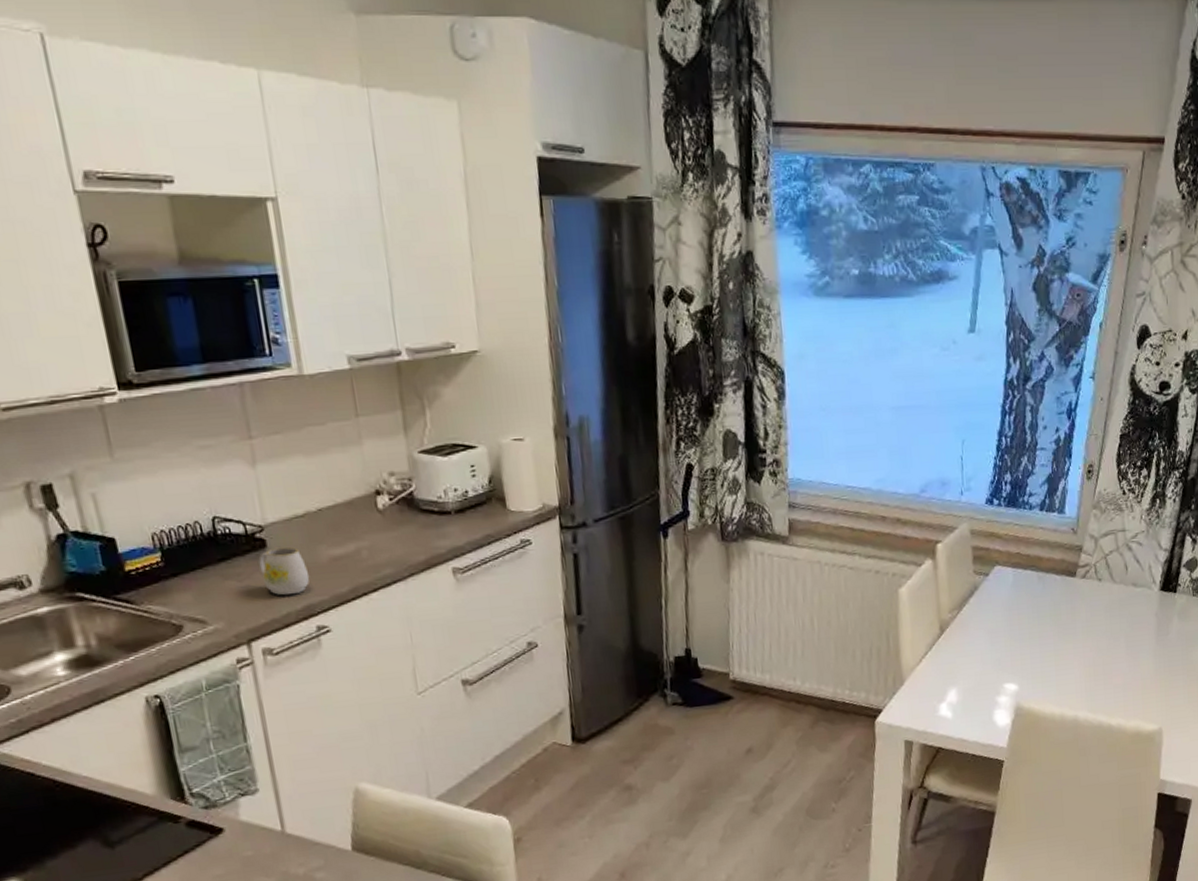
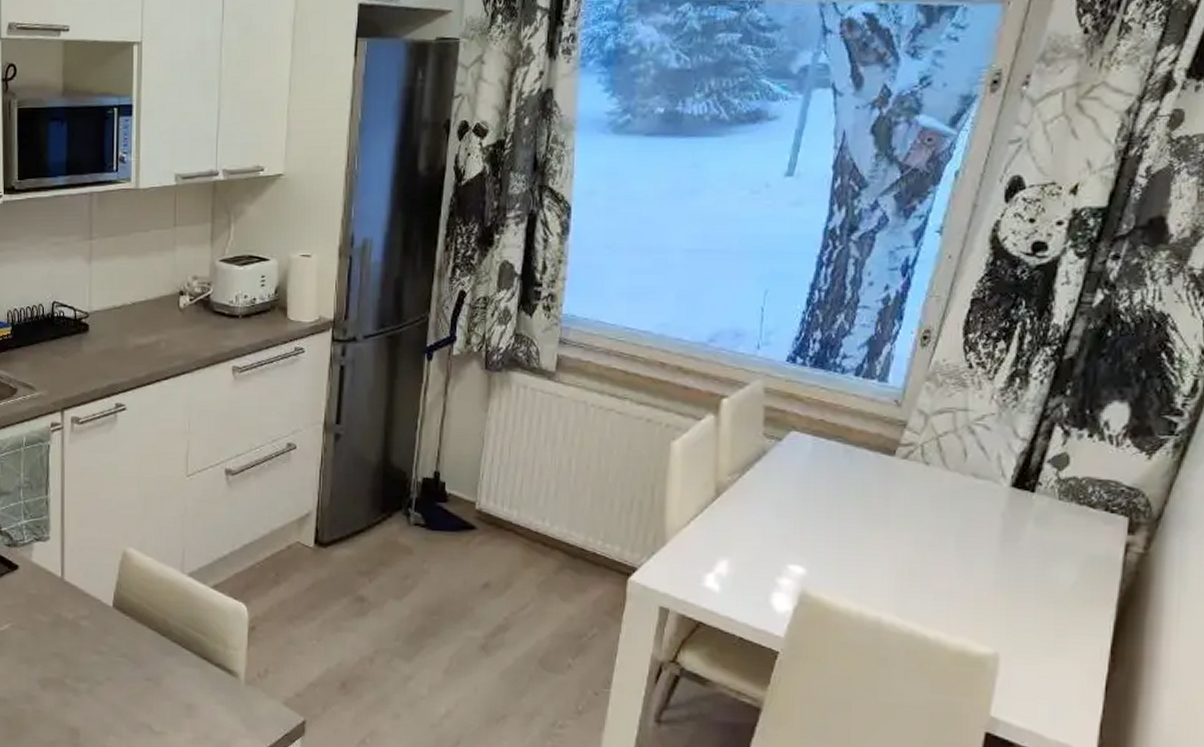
mug: present [258,547,310,596] -> none [81,332,117,374]

